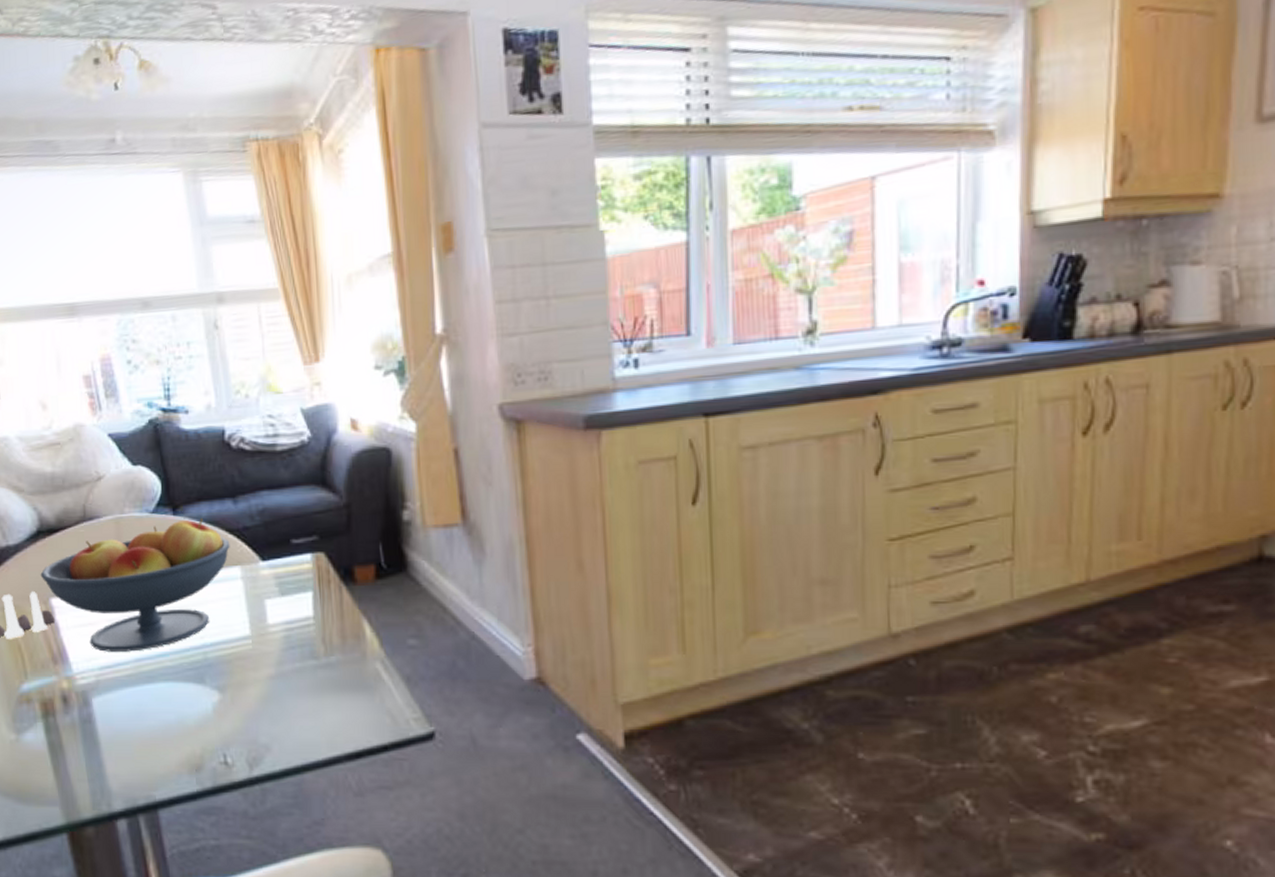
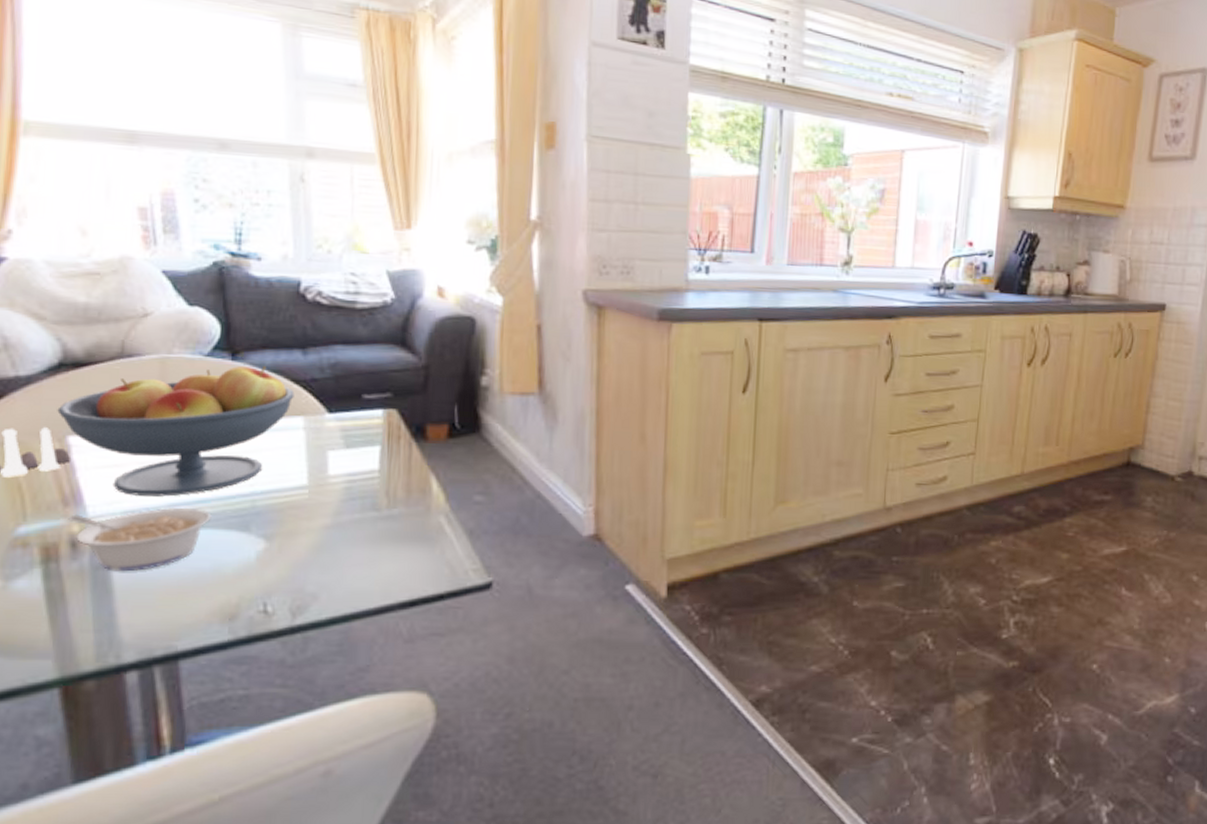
legume: none [58,661,172,725] -> present [68,507,212,572]

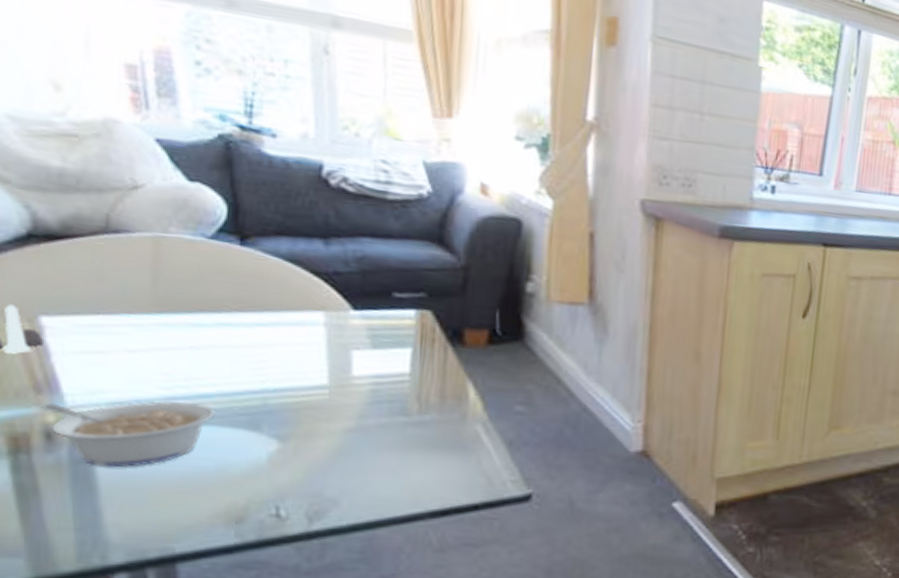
fruit bowl: present [57,366,295,497] -> none [26,252,314,389]

